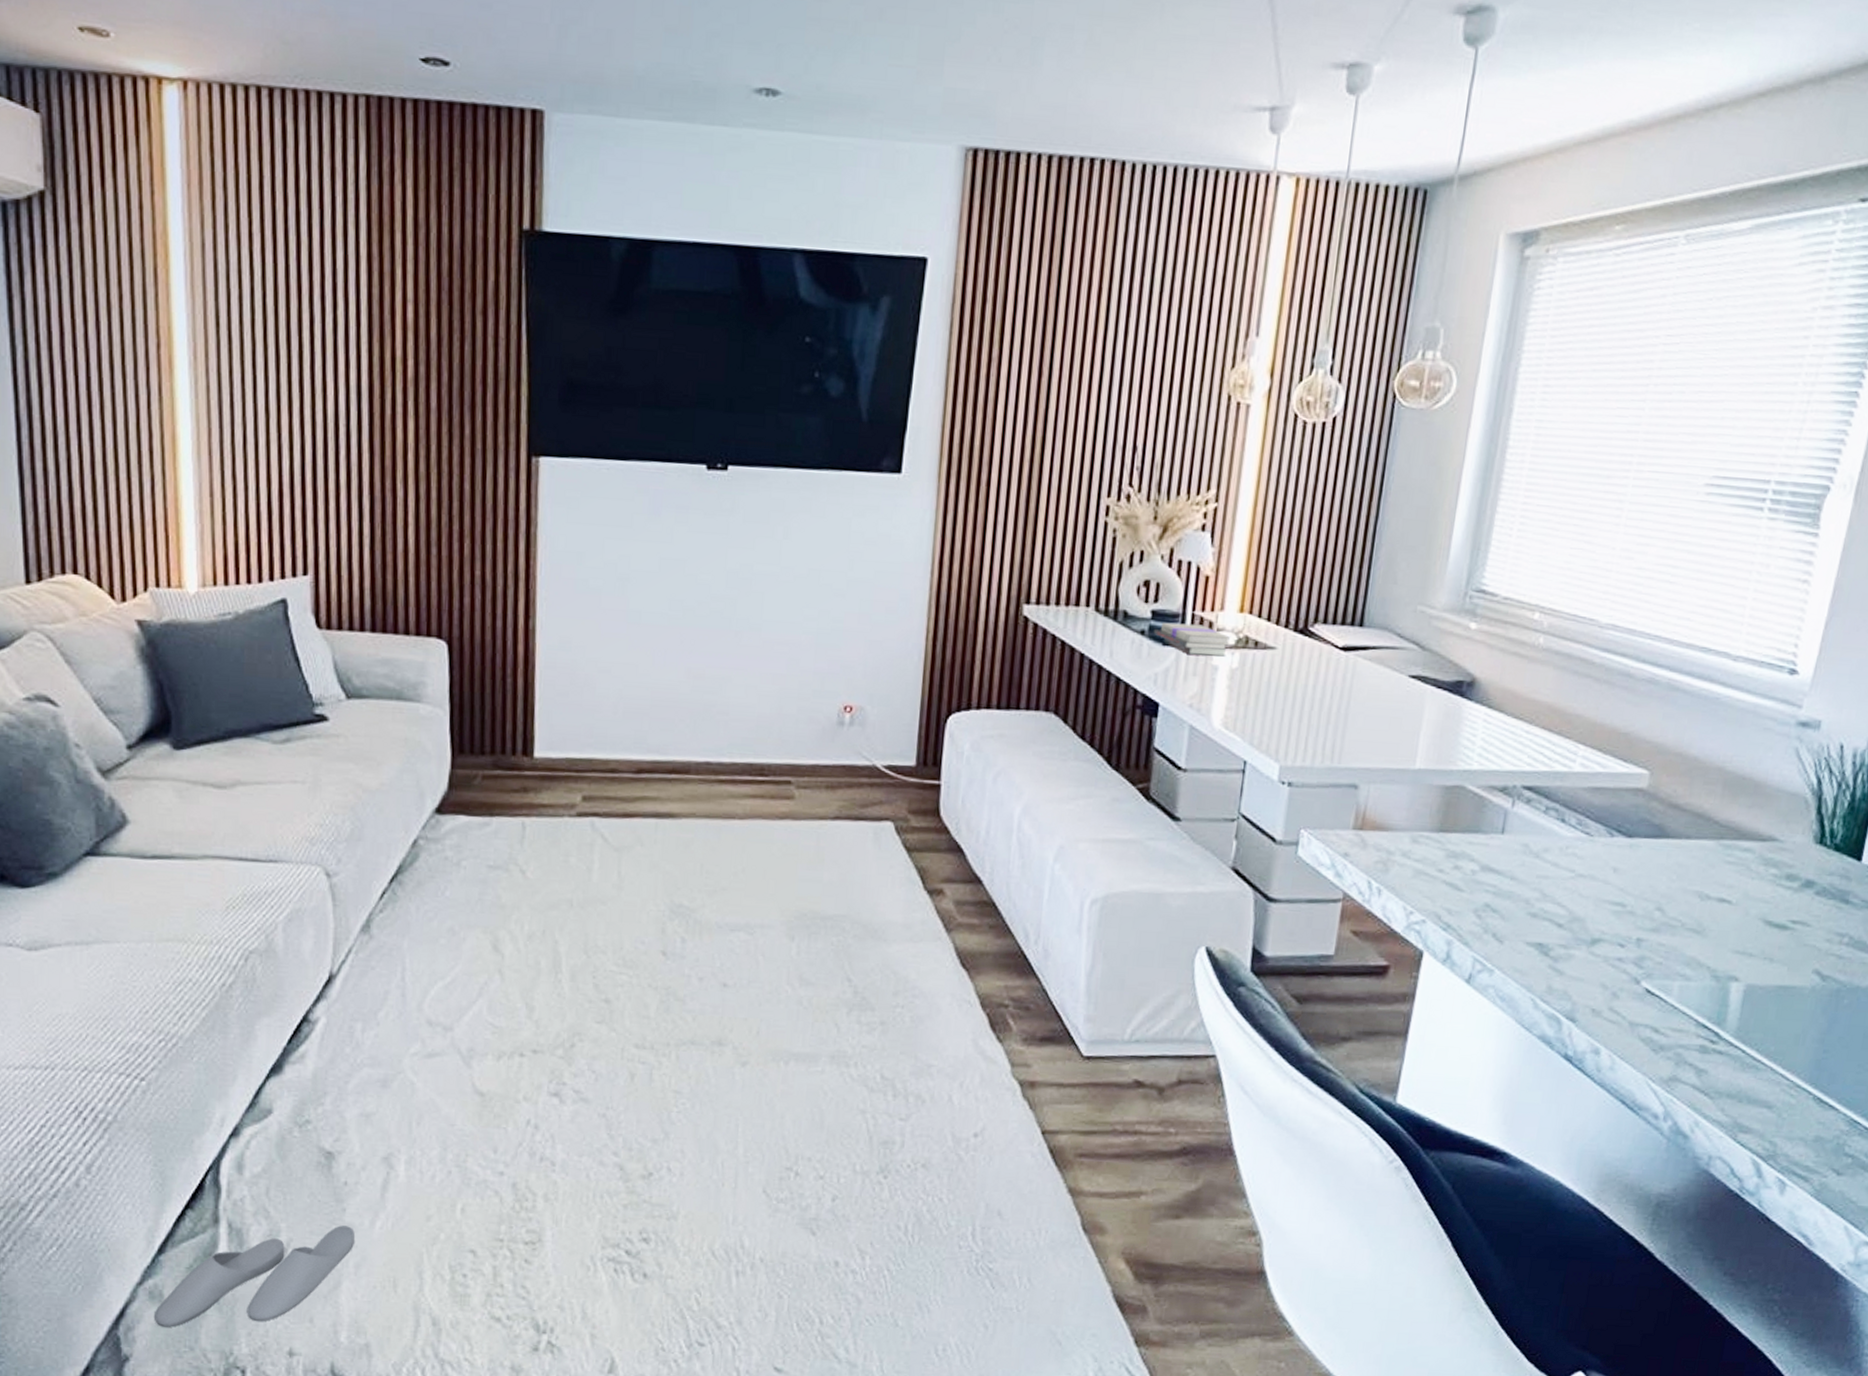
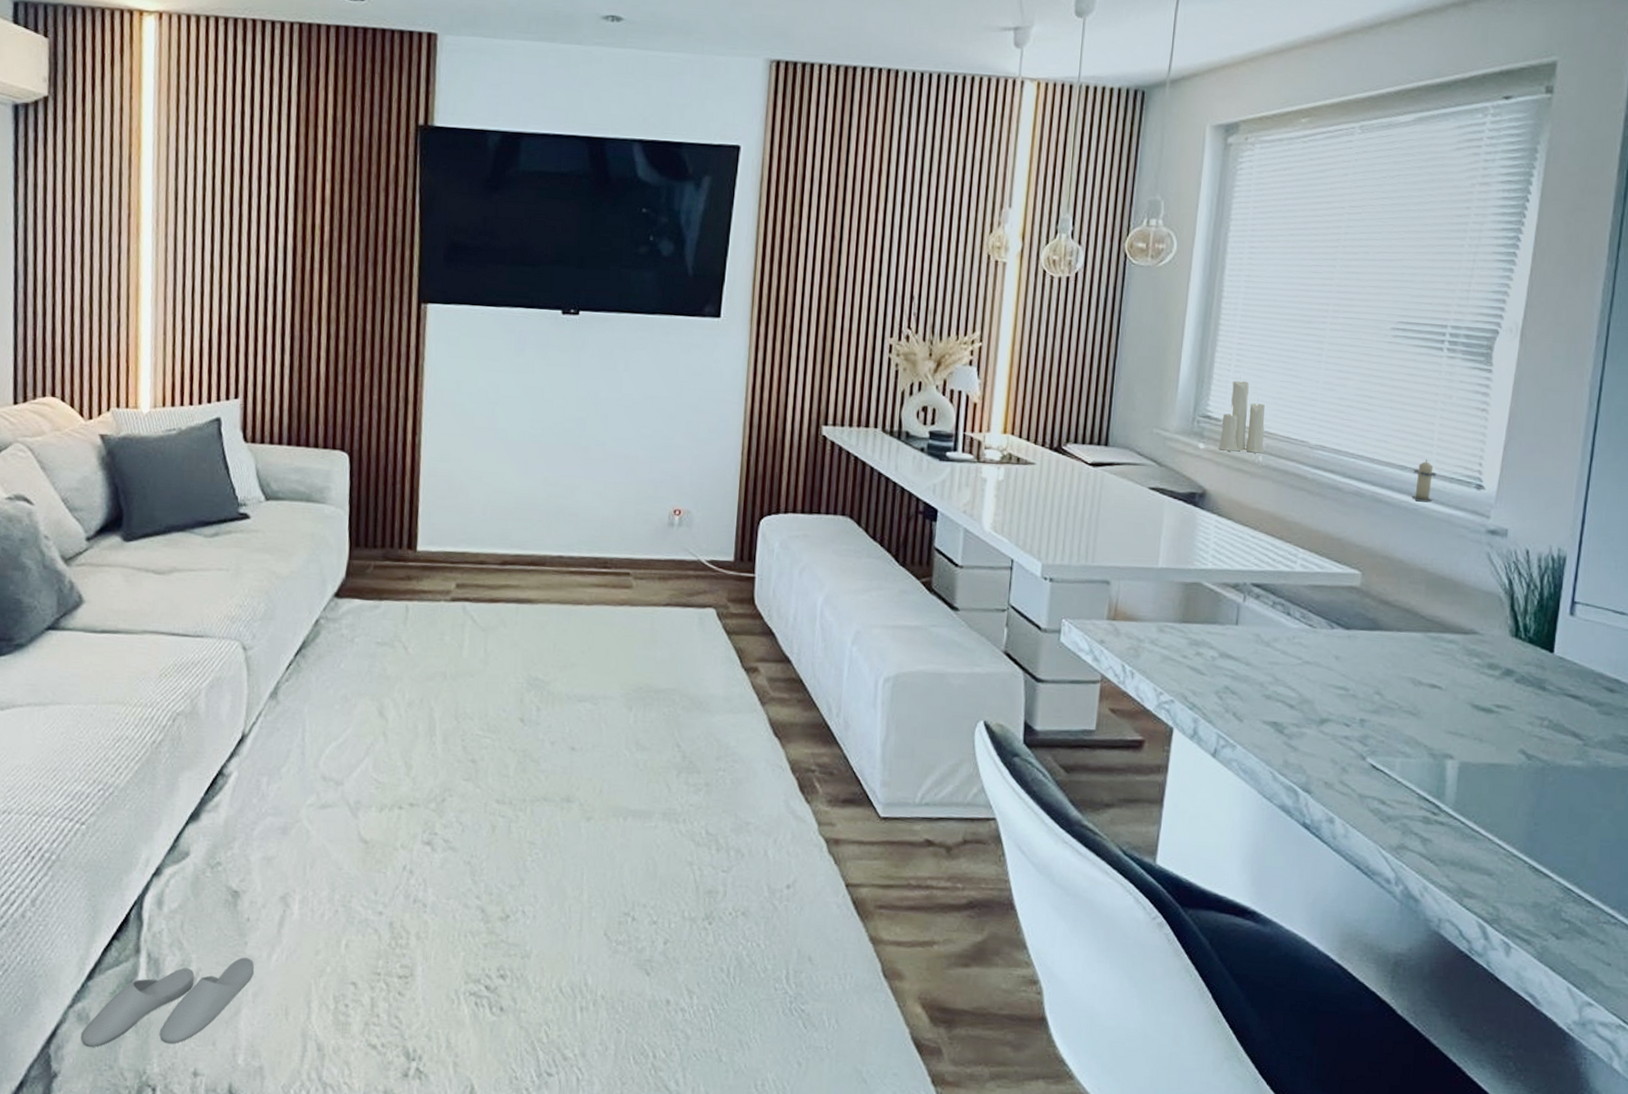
books: present [1153,622,1230,657] -> none [931,441,996,471]
candle: none [1492,537,1550,634] -> present [1218,372,1265,454]
candle: none [1713,640,1745,691] -> present [1411,459,1436,503]

